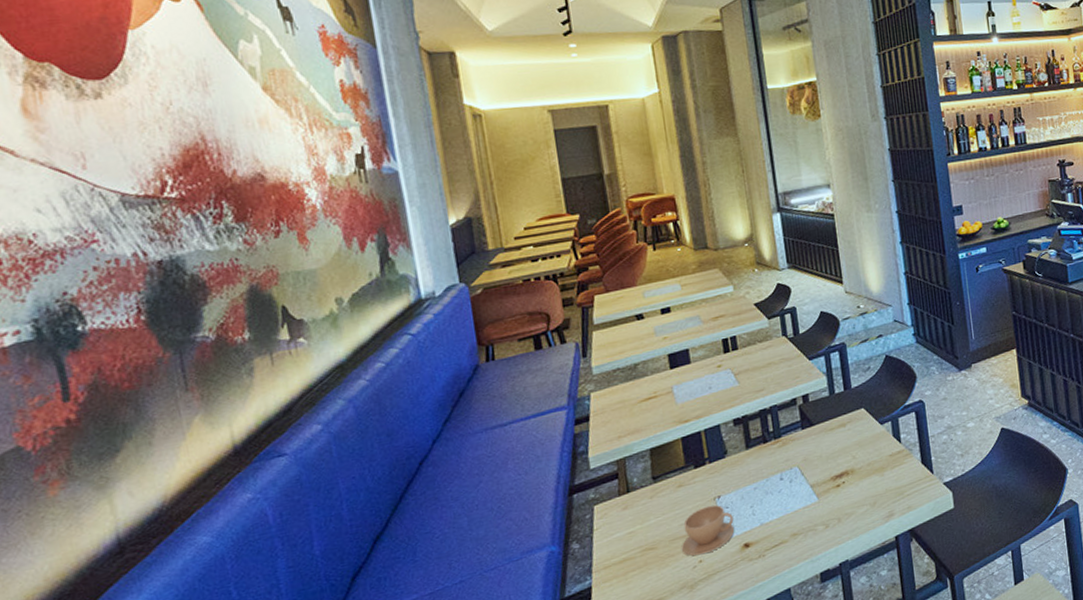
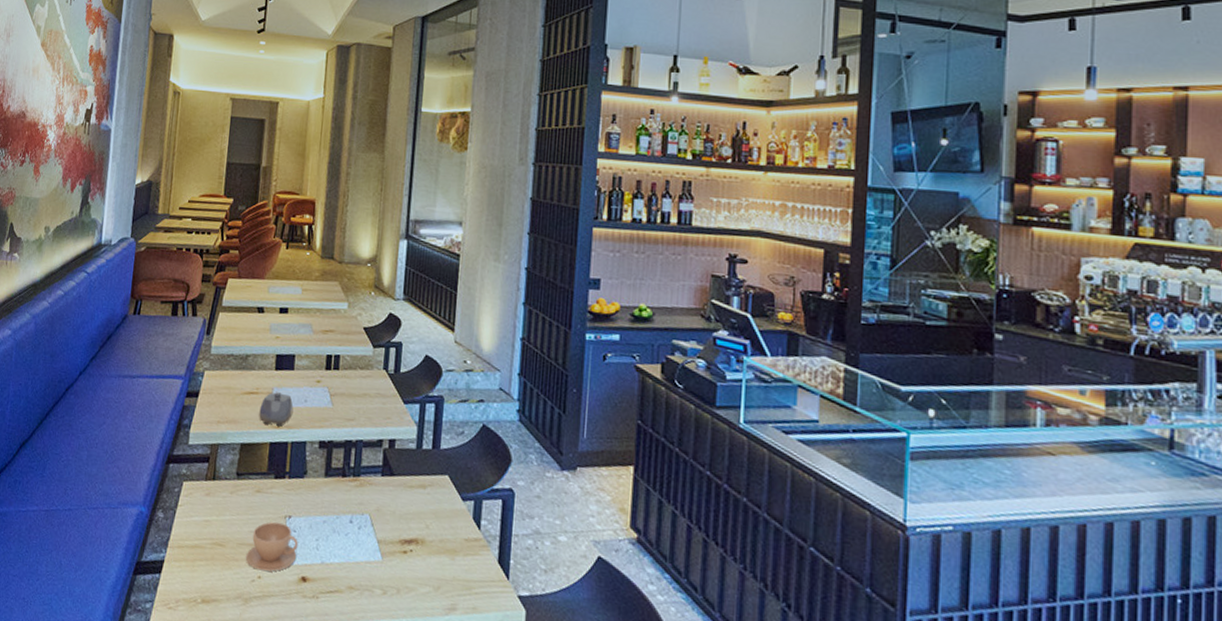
sugar bowl: none [662,388,700,423] -> present [259,392,294,427]

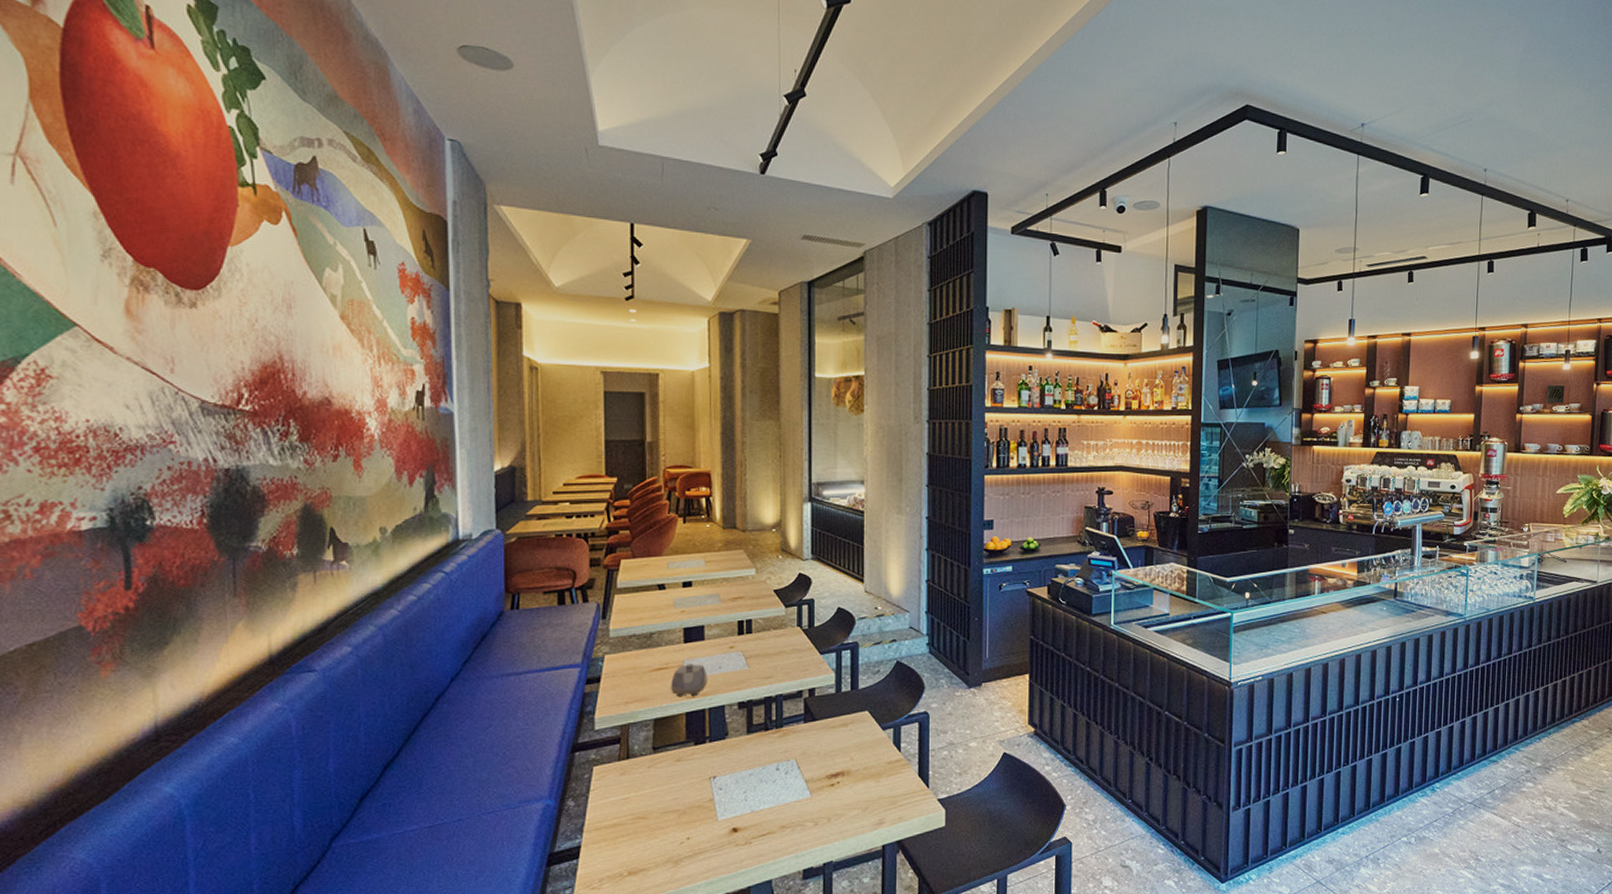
teacup: present [246,521,298,572] -> none [672,784,726,832]

